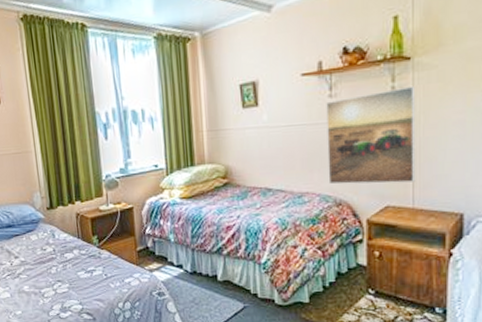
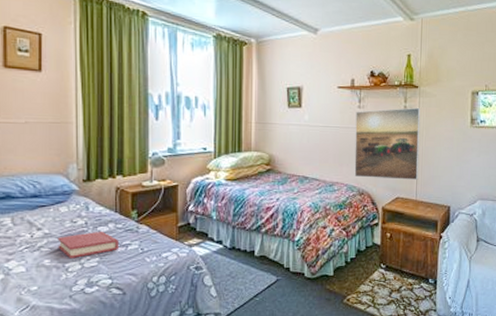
hardback book: none [32,257,85,286] -> present [57,231,118,259]

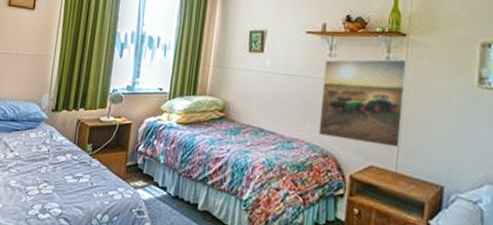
hardback book: present [57,231,118,259] -> none [23,159,73,184]

